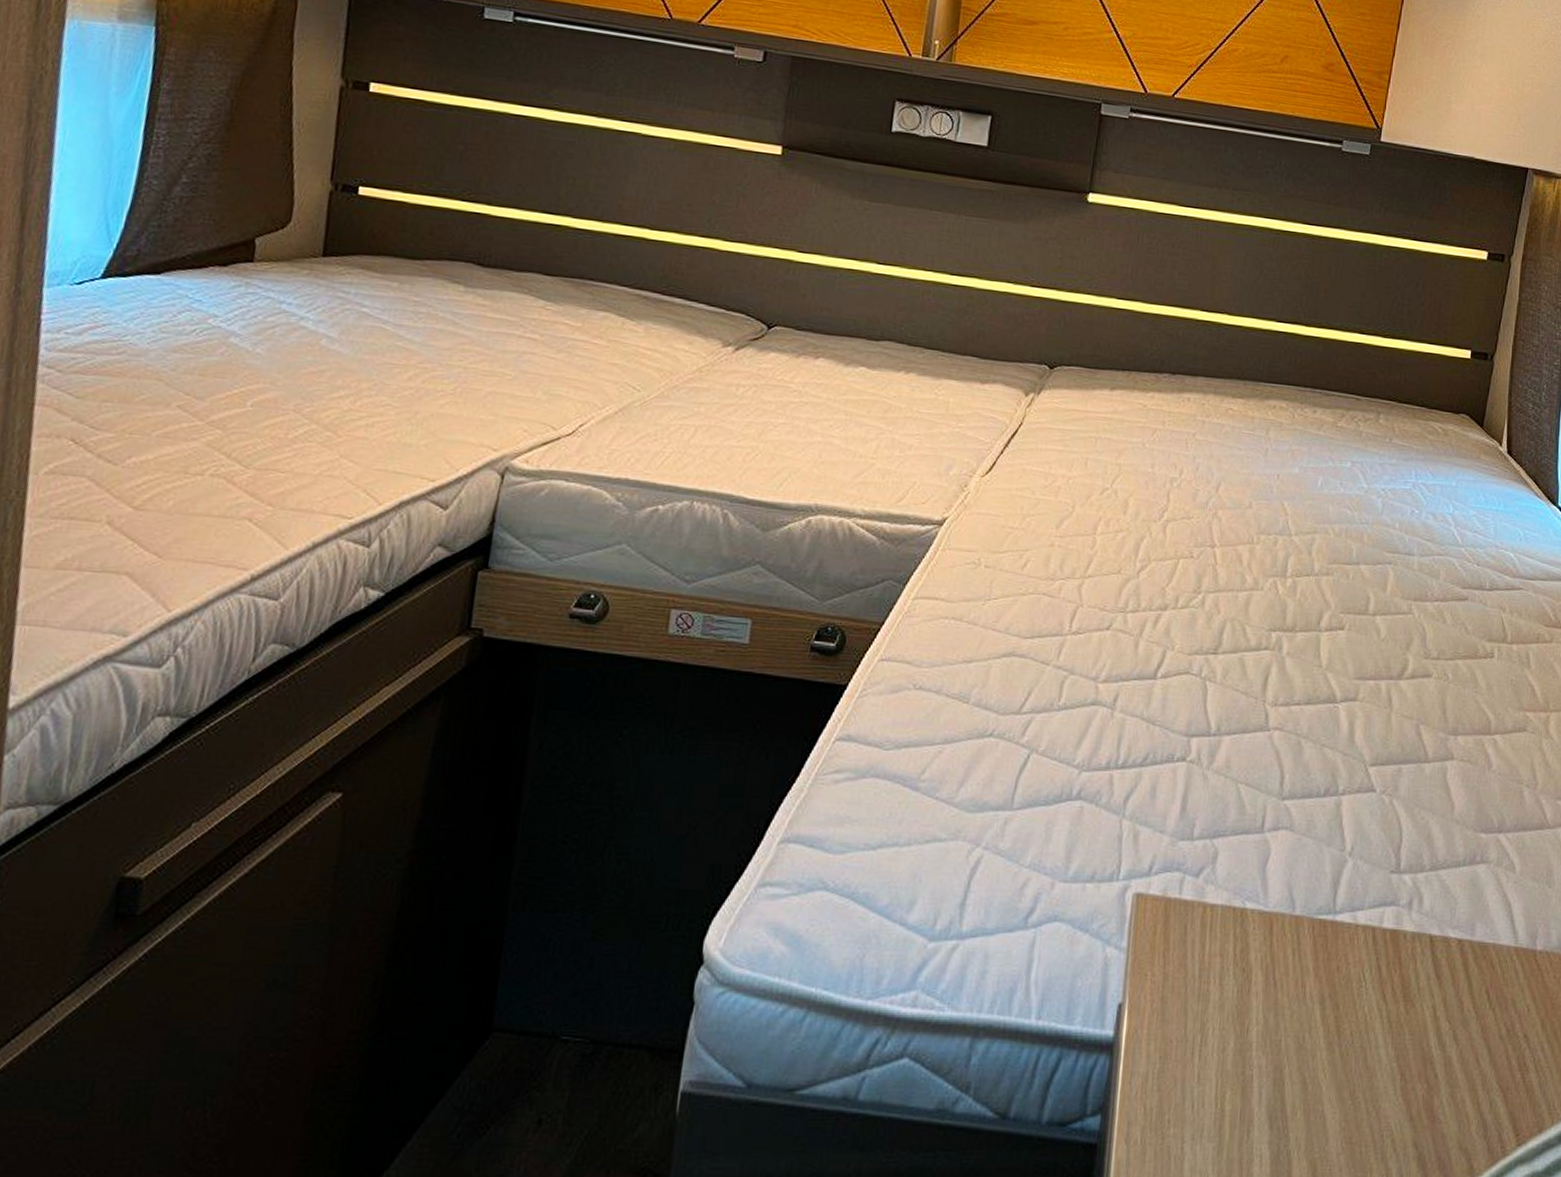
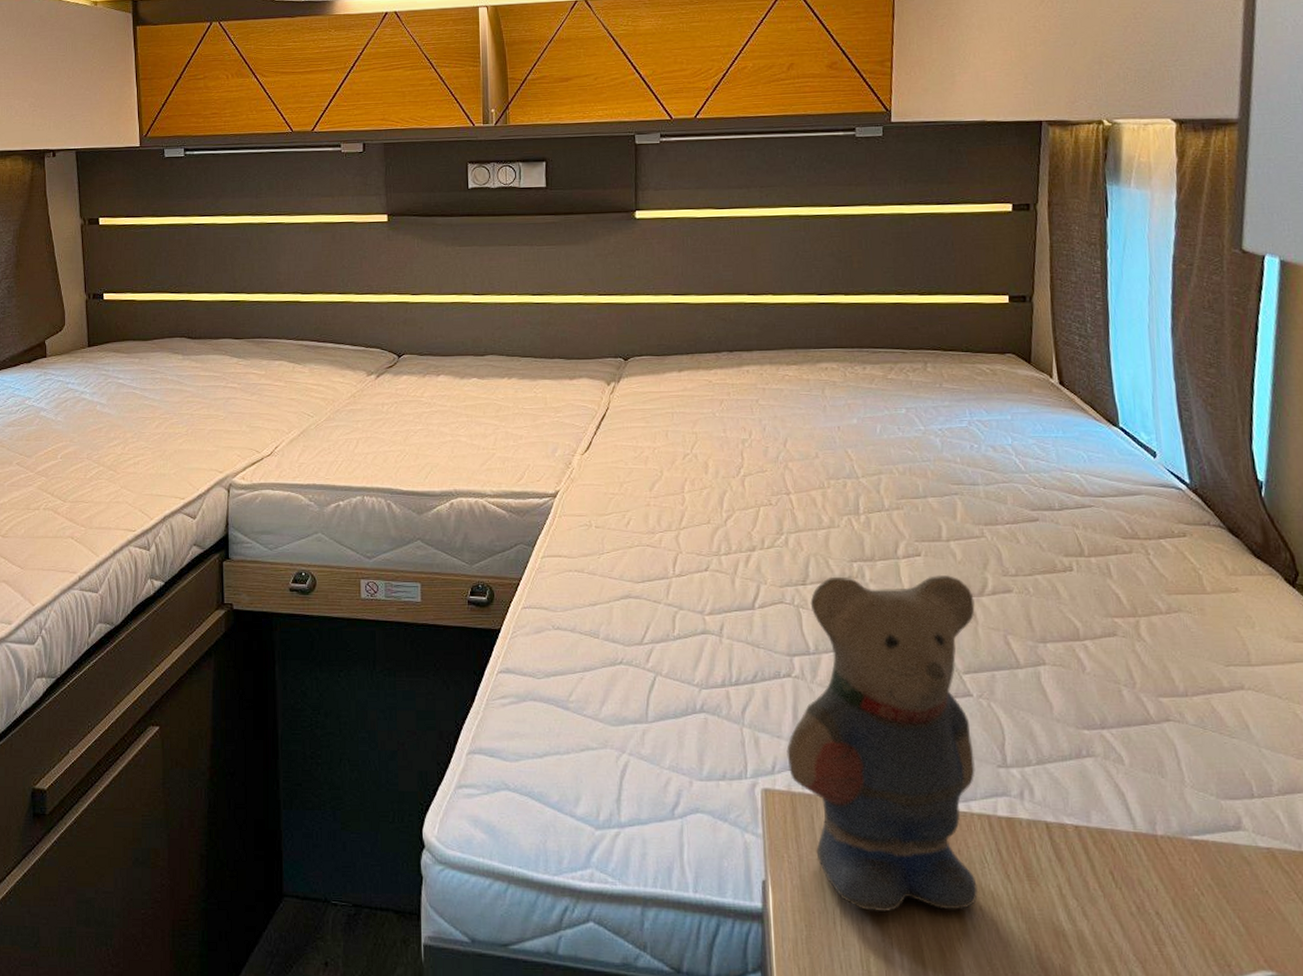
teddy bear: none [1167,647,1392,1040] -> present [786,574,979,913]

